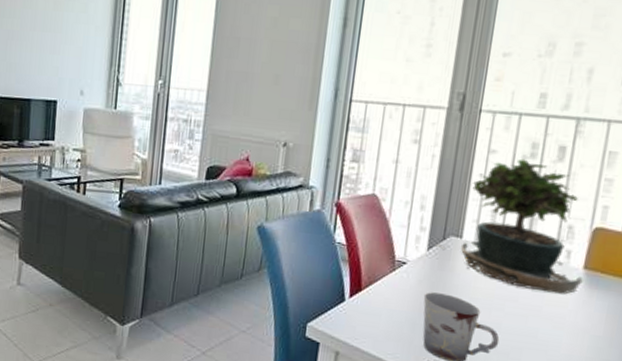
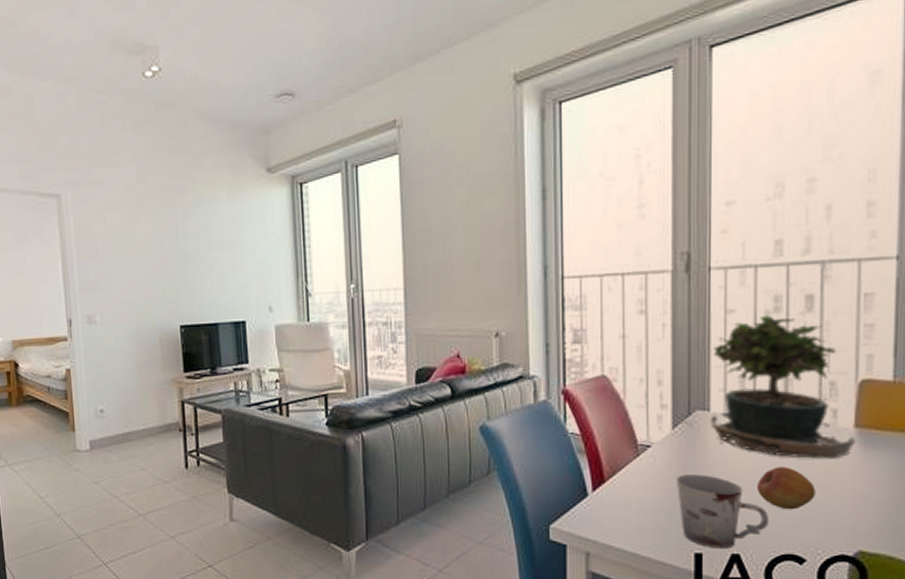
fruit: none [492,295,543,335] -> present [756,467,816,510]

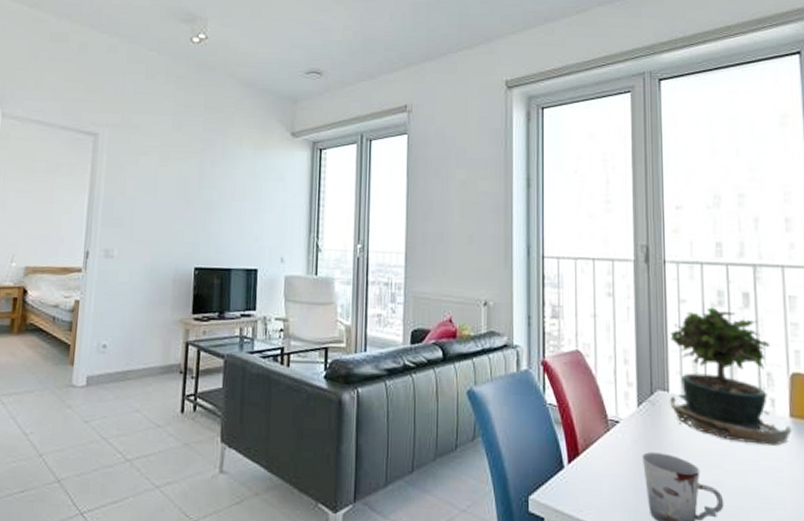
fruit: present [756,467,816,510] -> none [711,450,762,494]

